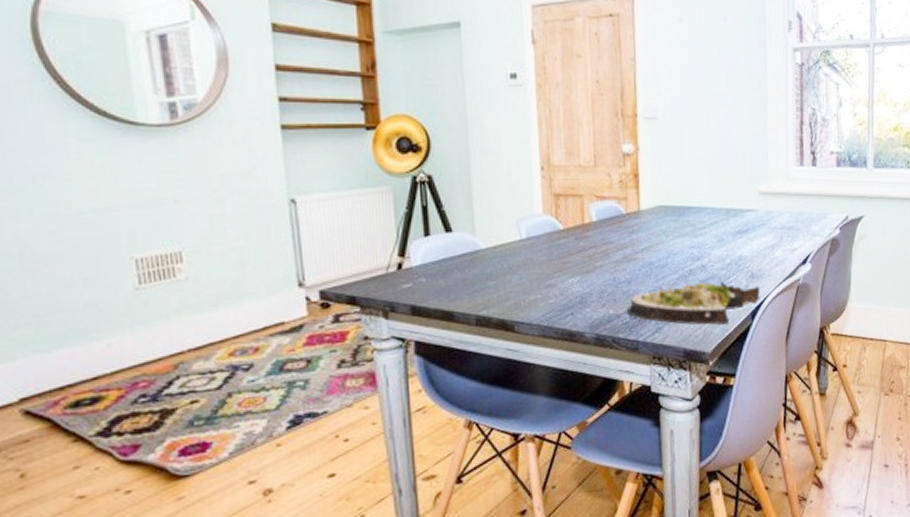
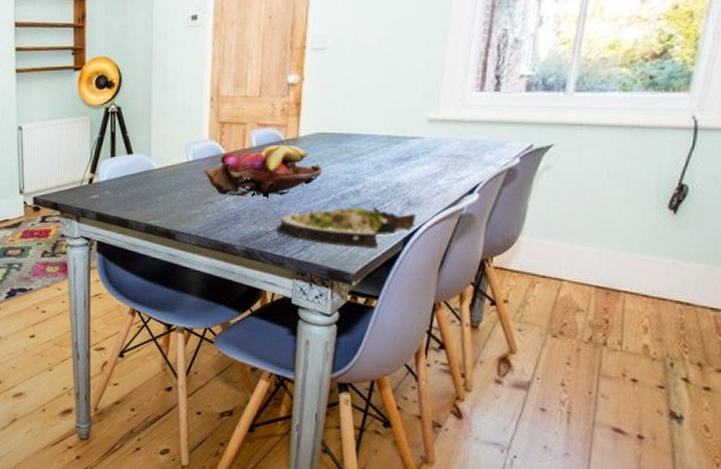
fruit basket: none [541,219,668,277] -> present [204,145,323,197]

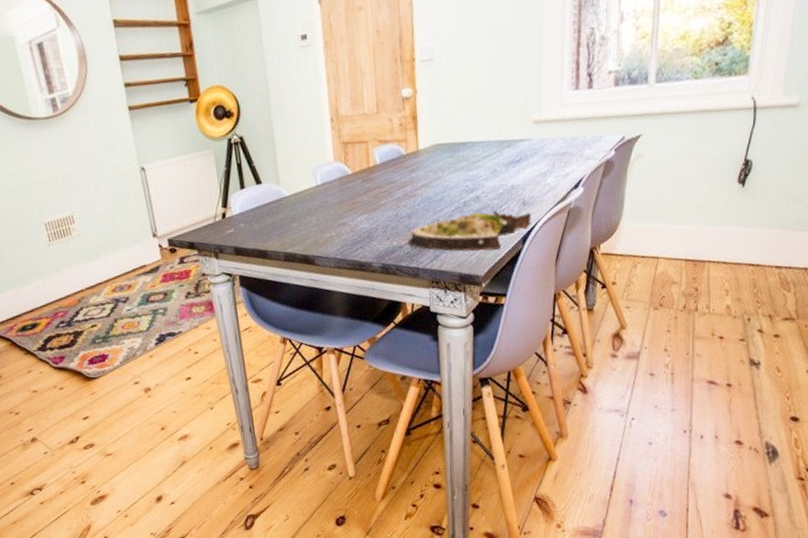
fruit basket: present [204,145,323,197] -> none [333,159,444,215]

